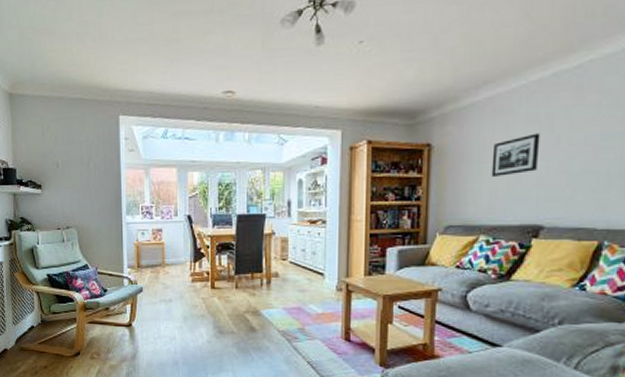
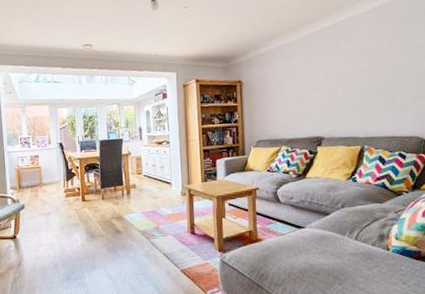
picture frame: present [491,133,541,176] -> none [284,71,316,103]

